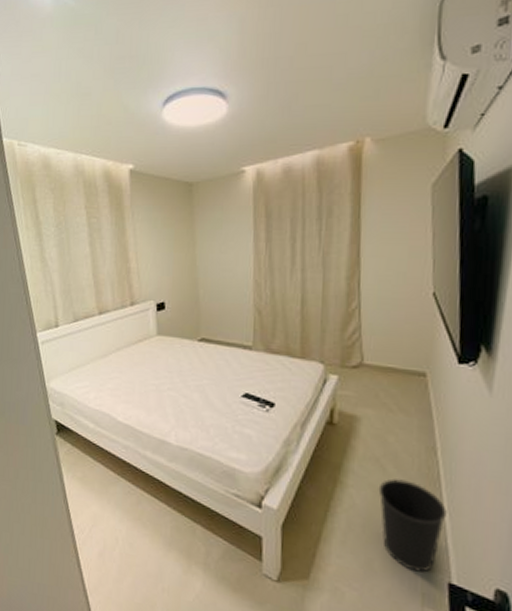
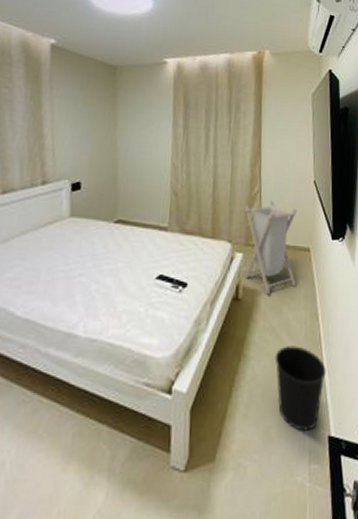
laundry hamper: none [339,318,410,422] -> present [244,201,298,295]

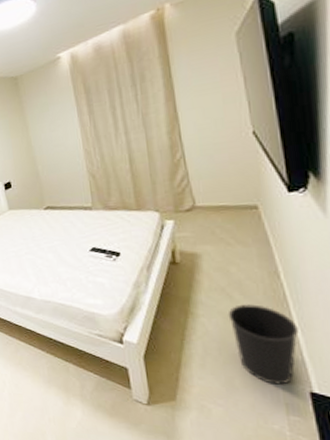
laundry hamper: present [244,201,298,295] -> none [167,164,245,257]

